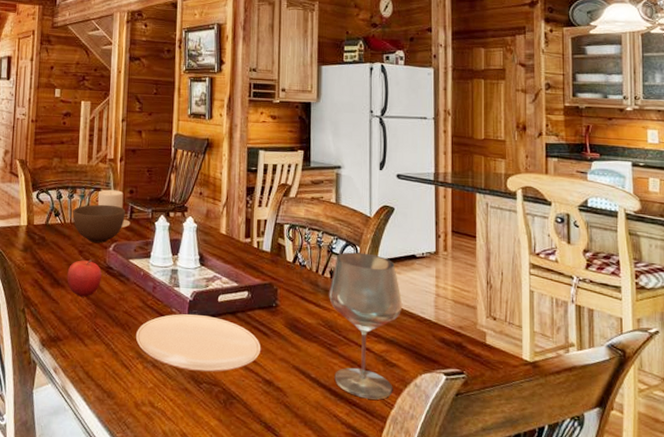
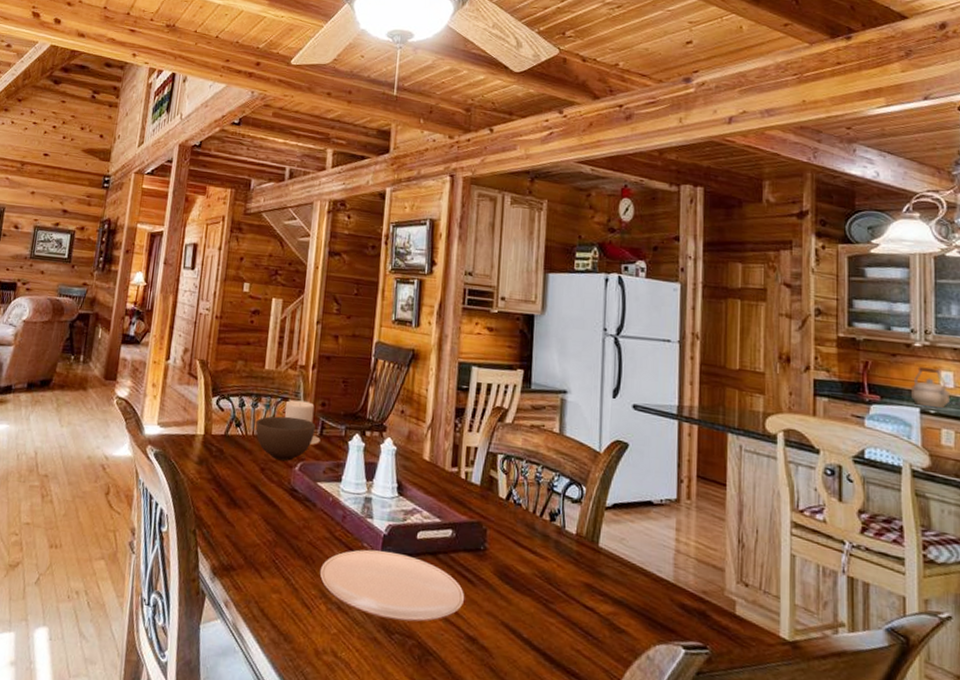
fruit: present [67,259,102,297] -> none [245,479,285,522]
wine glass: present [328,252,403,400] -> none [546,491,635,672]
kettle: none [623,126,656,161] -> present [910,366,951,409]

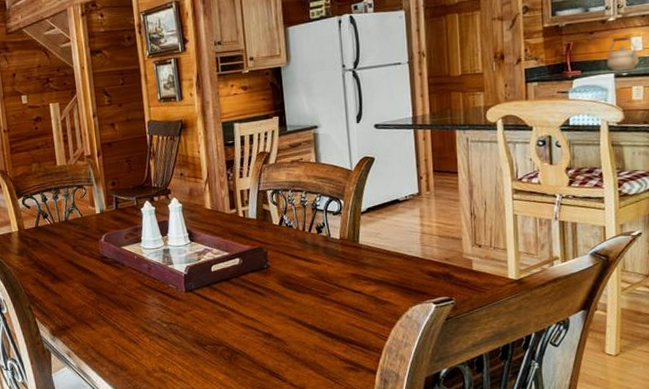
bowl: present [255,416,315,461] -> none [60,199,111,237]
candle: present [284,399,320,445] -> none [81,184,117,219]
plate: present [319,549,465,623] -> none [138,285,258,336]

